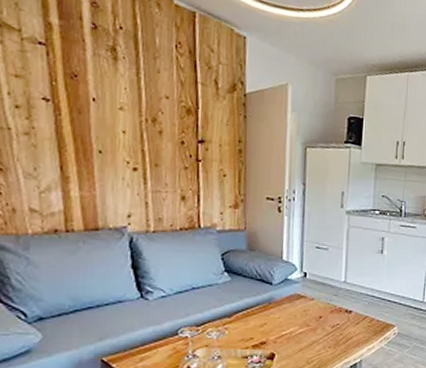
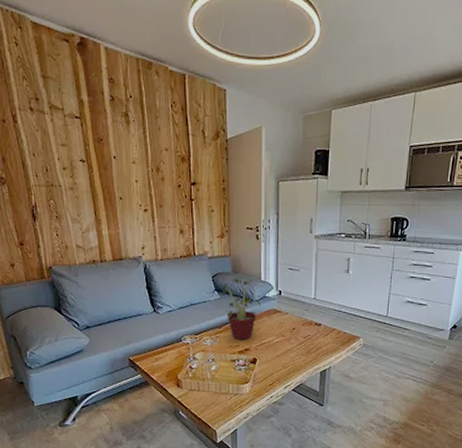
potted plant: none [233,257,282,332] -> present [221,278,261,340]

